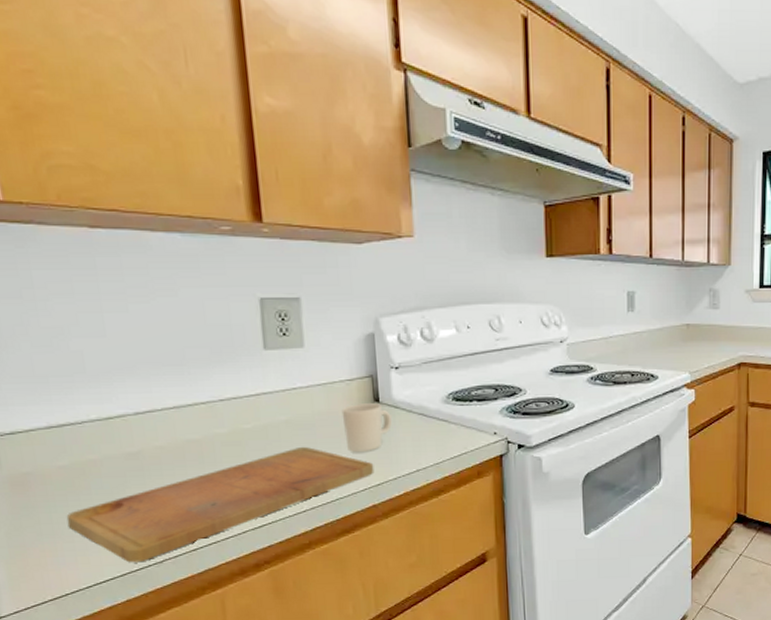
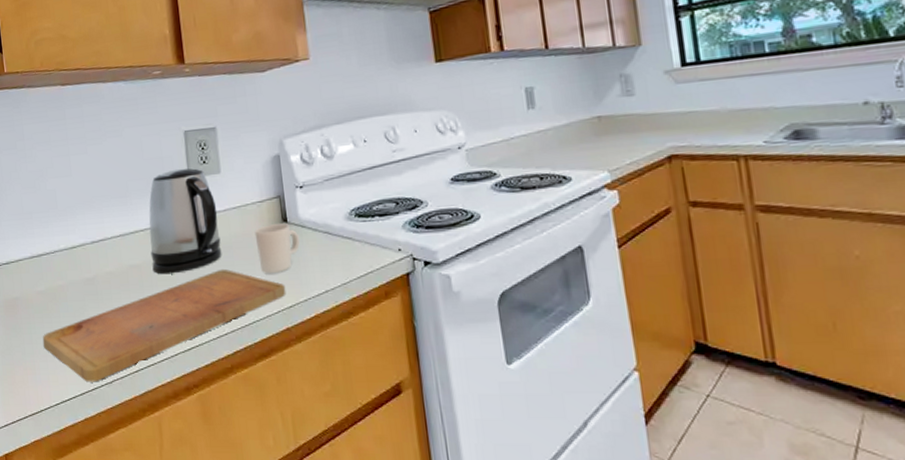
kettle: none [212,338,303,451] -> present [148,168,222,275]

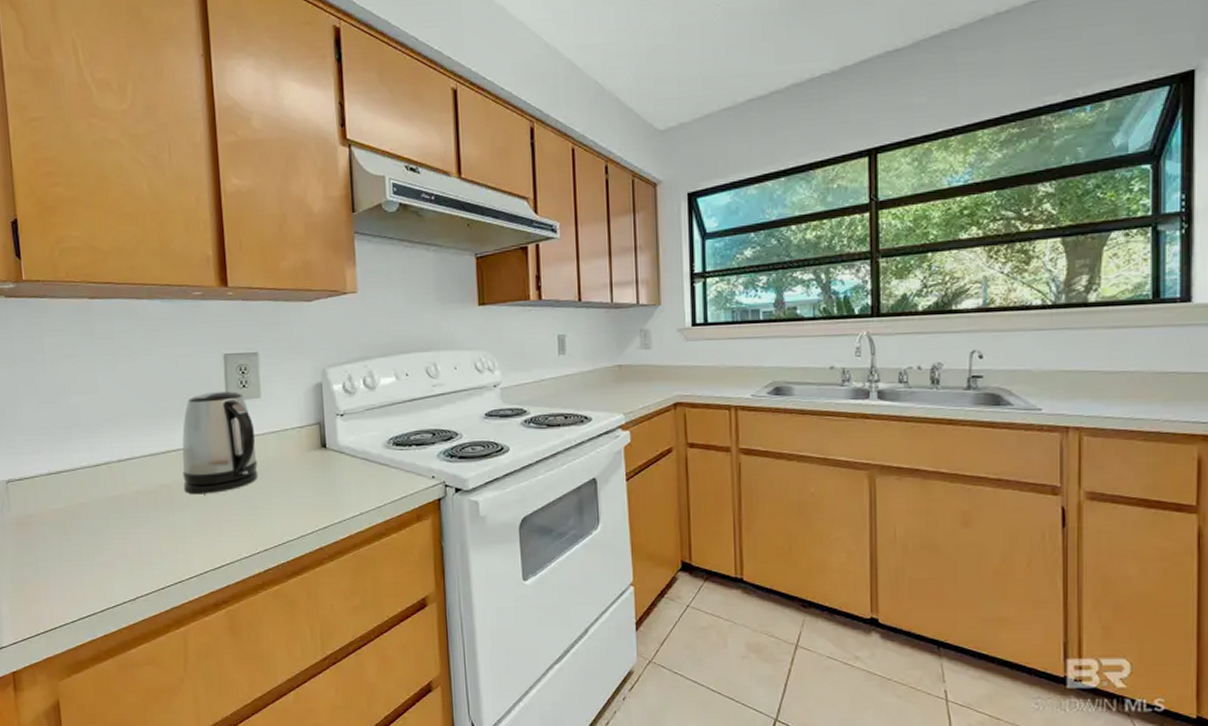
cutting board: present [42,268,286,382] -> none [59,490,322,600]
mug: present [254,223,300,274] -> none [292,449,337,497]

